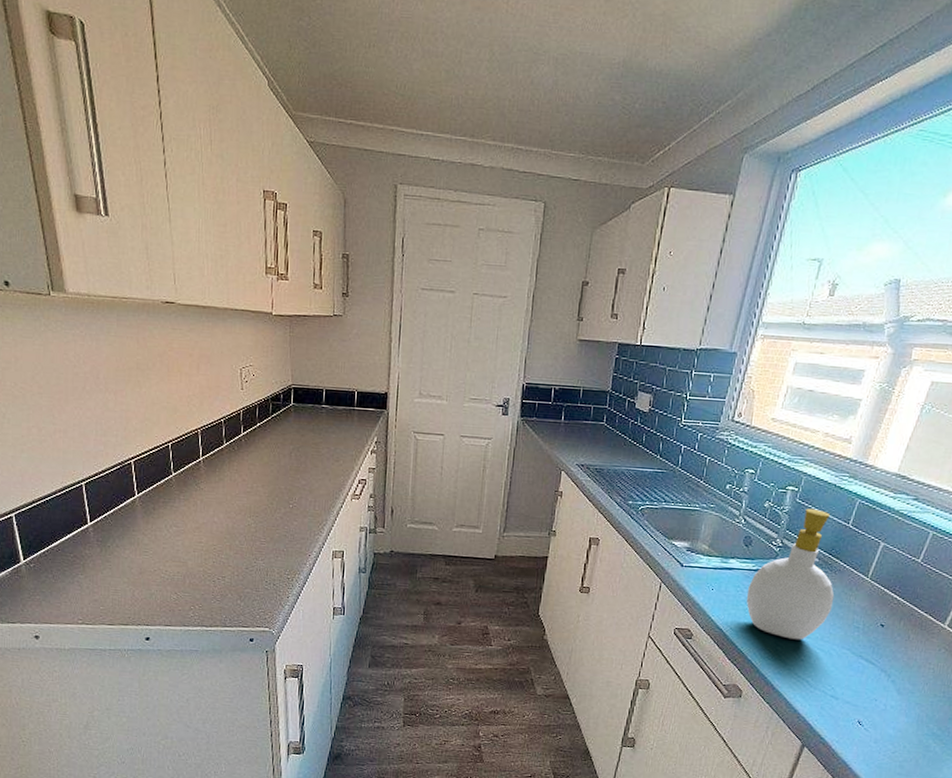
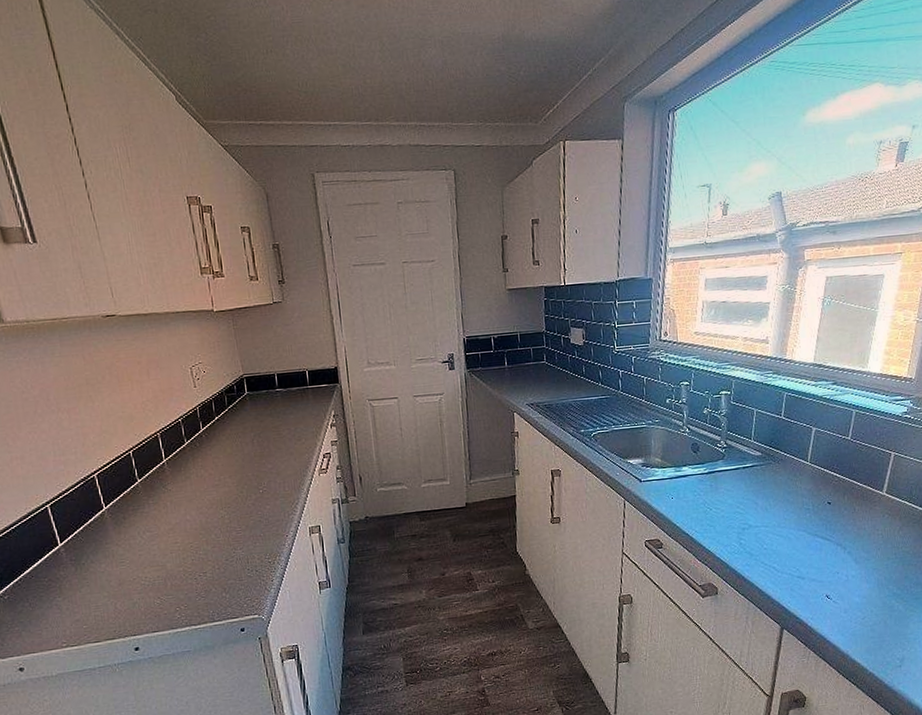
soap bottle: present [746,508,835,640] -> none [704,407,782,532]

